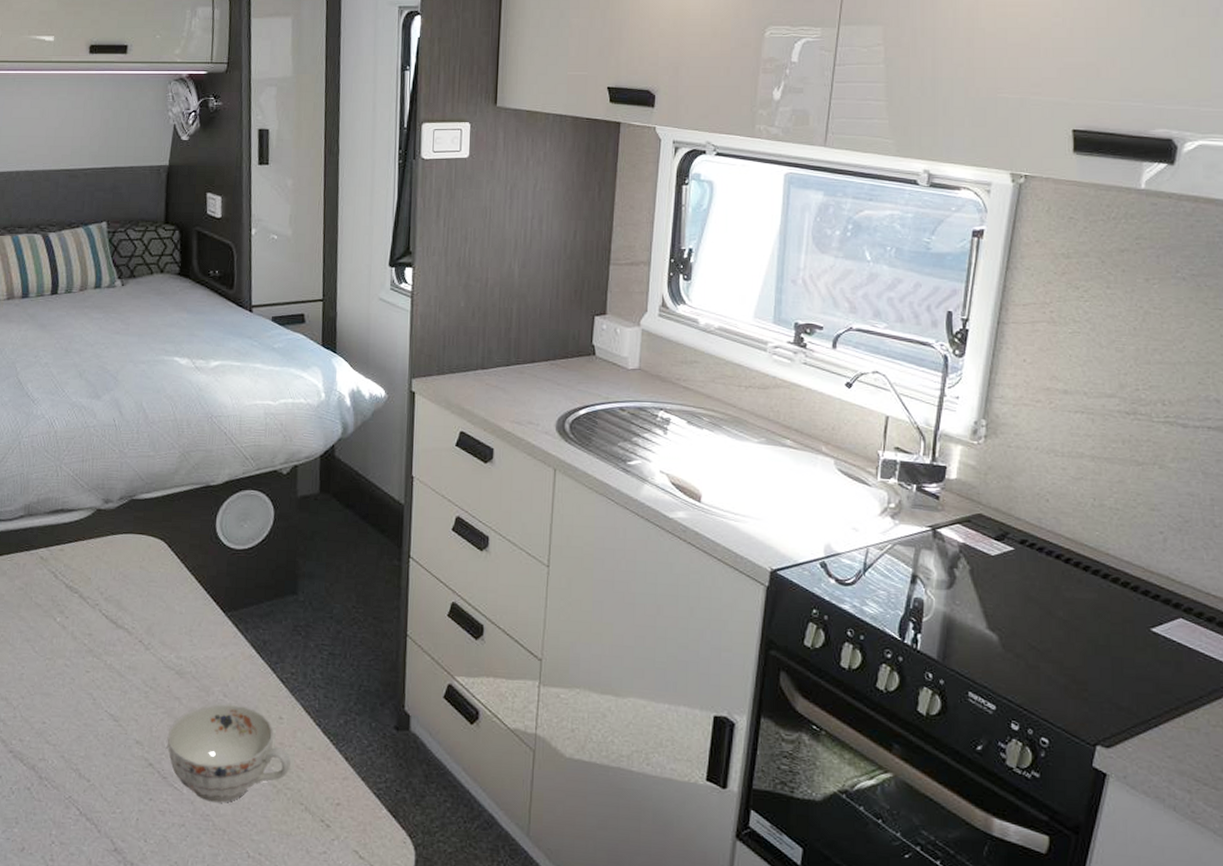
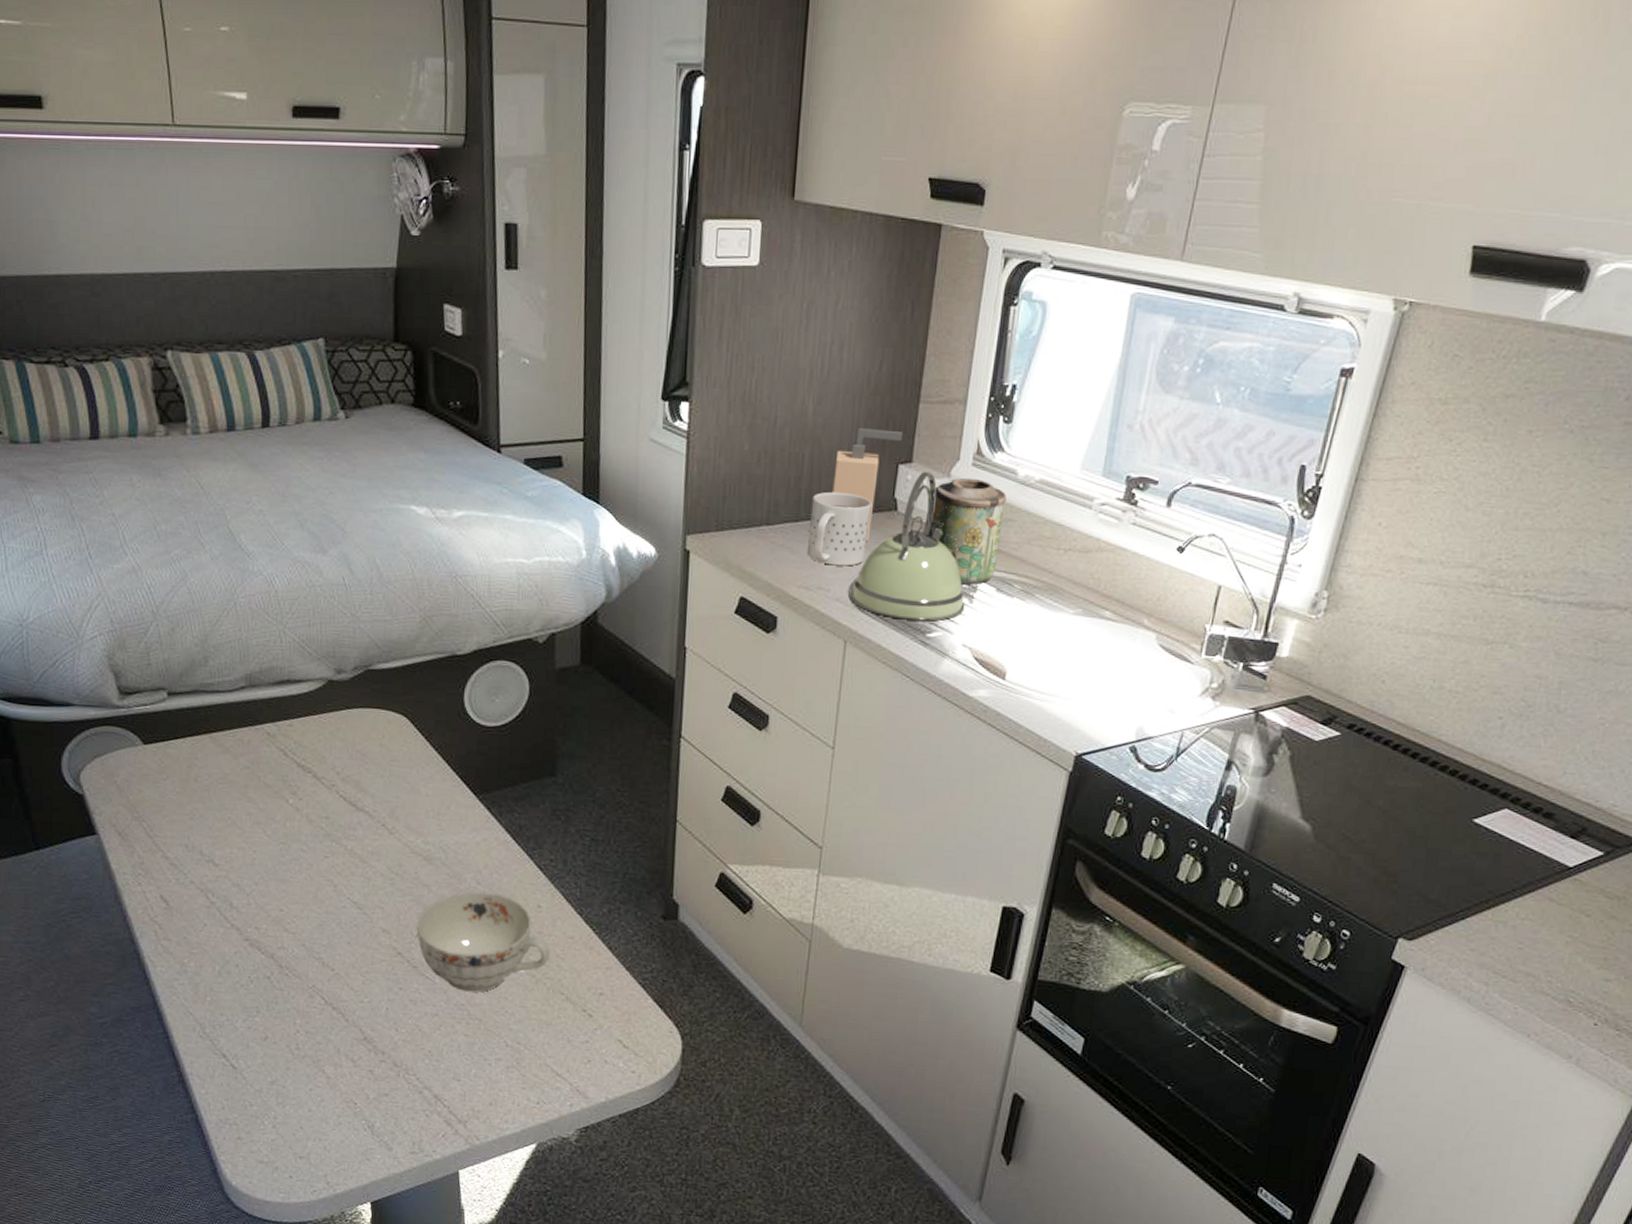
mug: none [518,340,573,404] -> present [807,491,872,567]
soap dispenser: none [538,287,598,381] -> present [833,428,904,541]
kettle: none [557,322,660,451] -> present [849,472,965,622]
canister: none [627,326,690,418] -> present [932,477,1006,584]

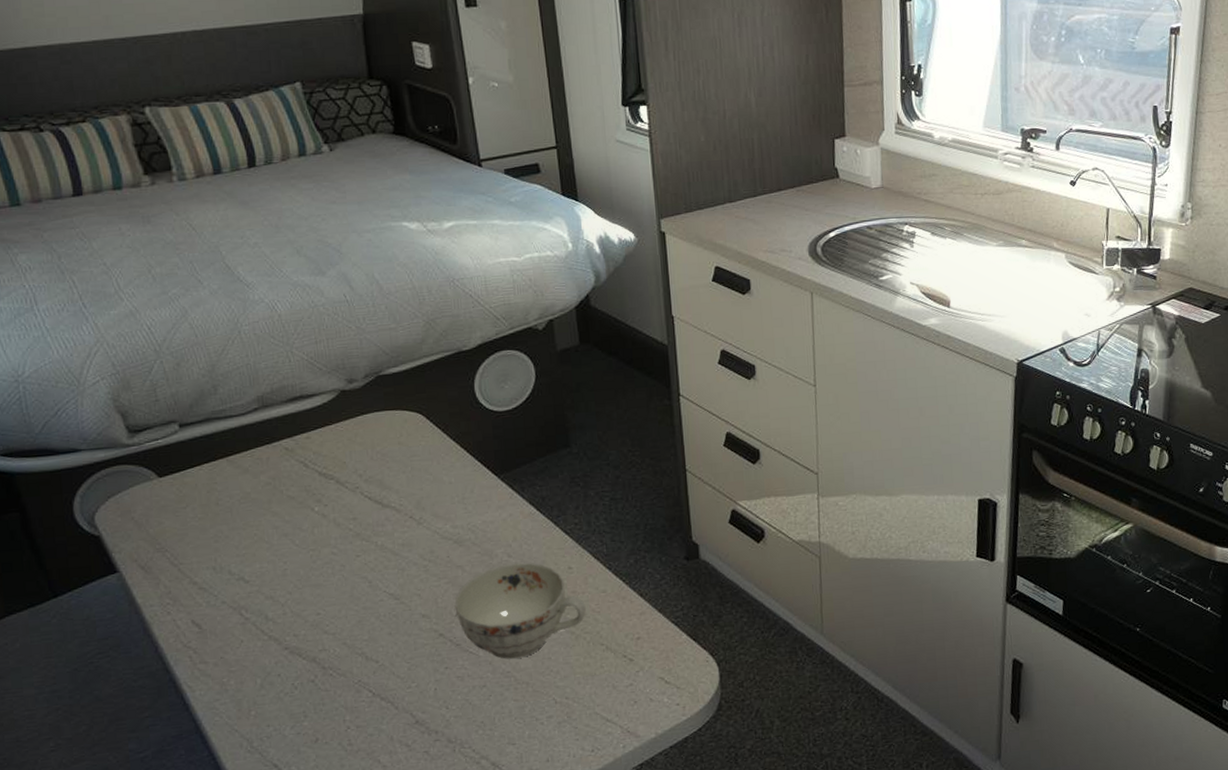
mug: present [807,491,872,567] -> none [765,167,818,230]
soap dispenser: present [833,428,904,541] -> none [780,111,835,206]
kettle: present [849,472,965,622] -> none [809,143,908,269]
canister: present [932,477,1006,584] -> none [868,144,928,232]

